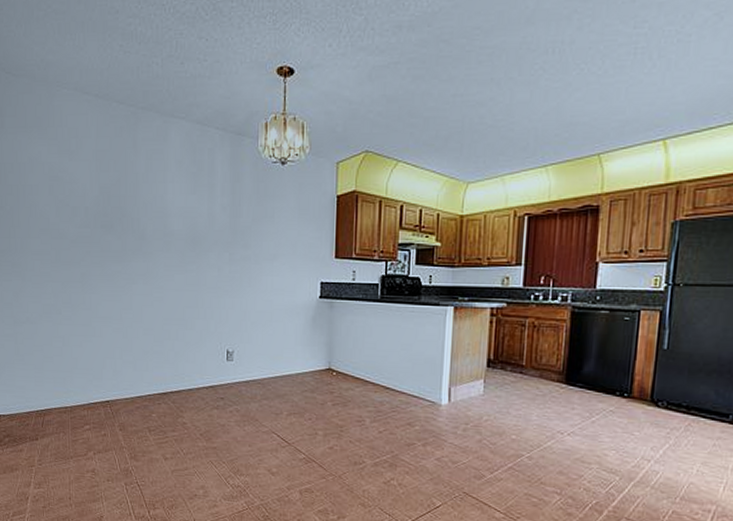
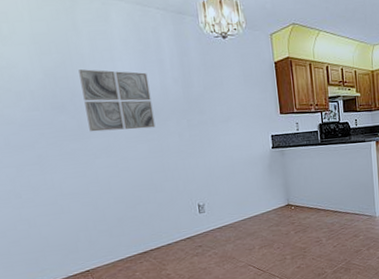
wall art: none [131,189,196,258] -> present [79,69,156,132]

